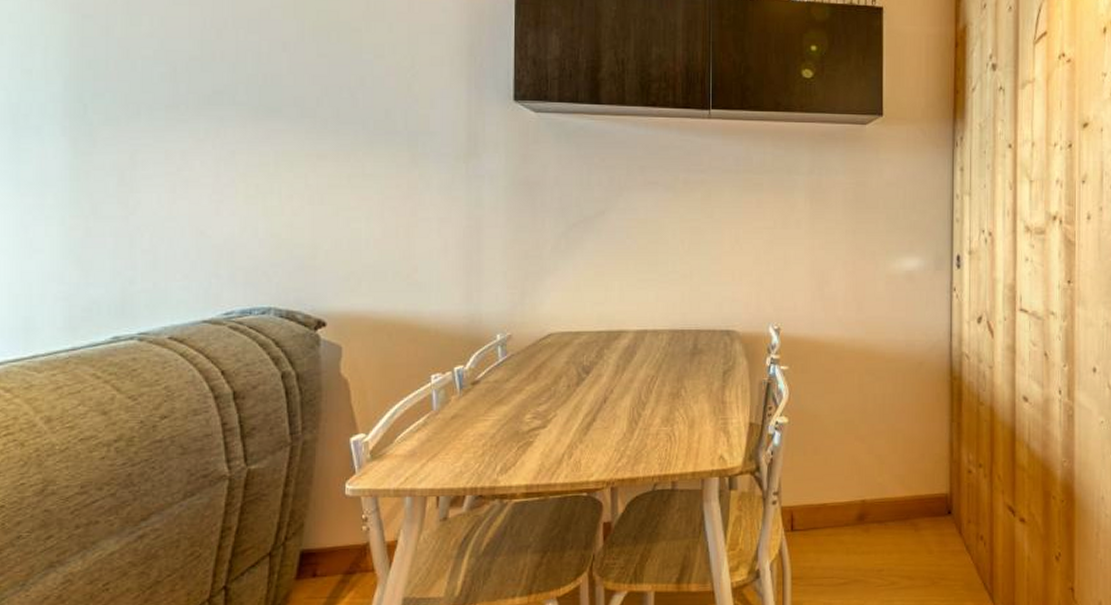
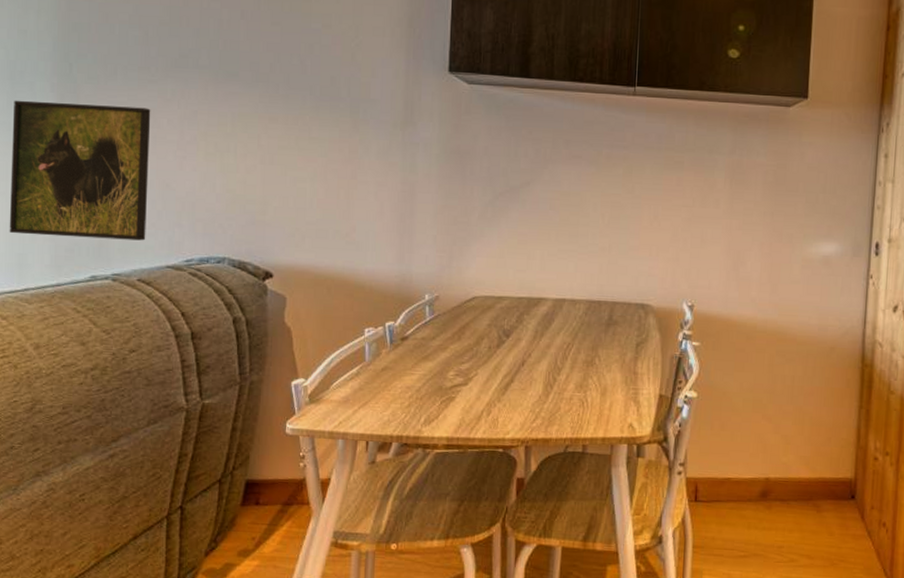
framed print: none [12,146,181,295] -> present [9,100,151,241]

